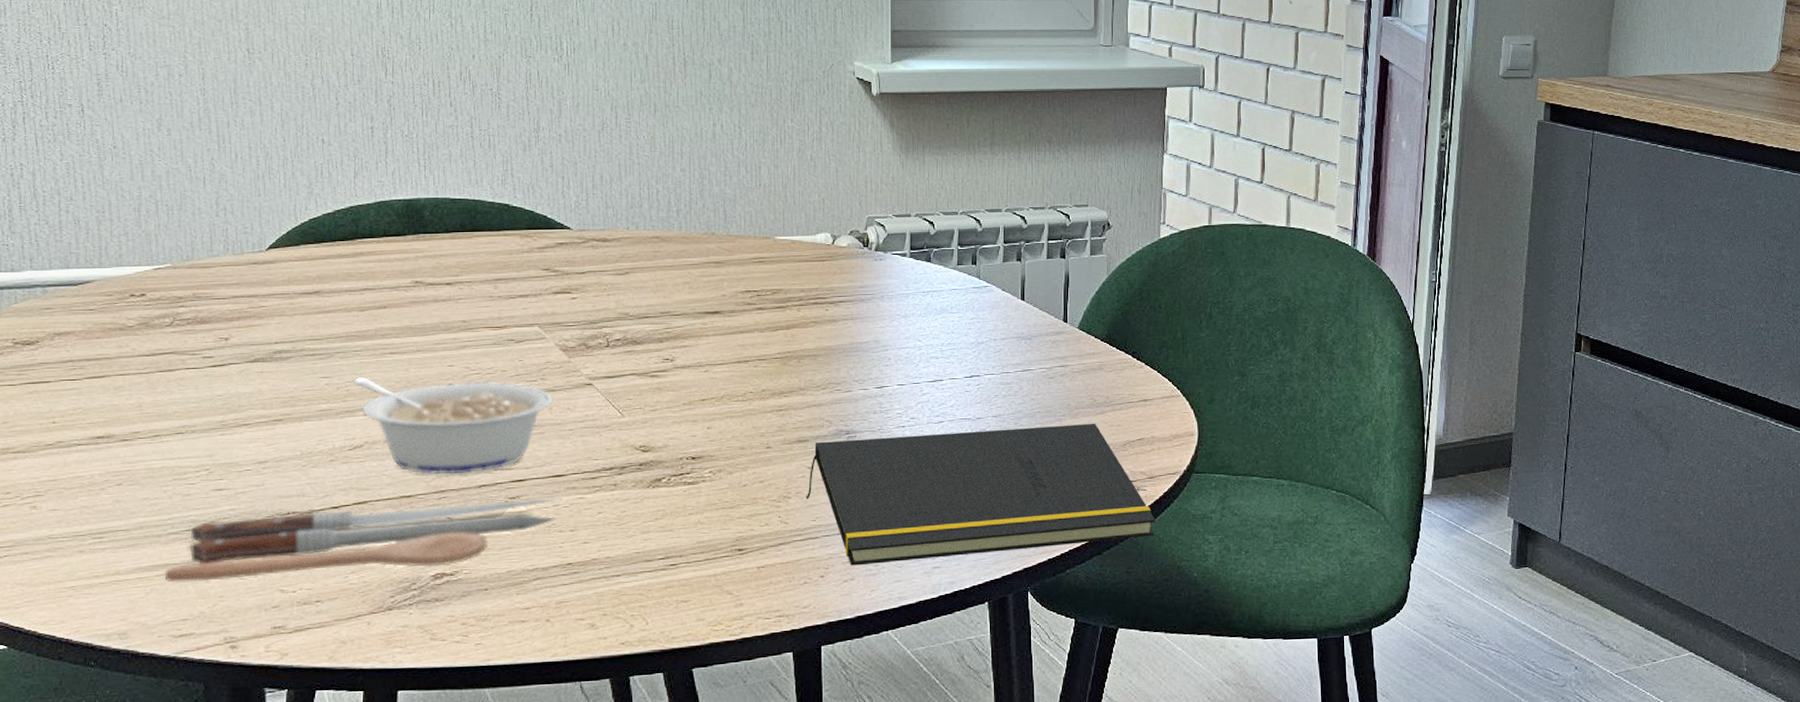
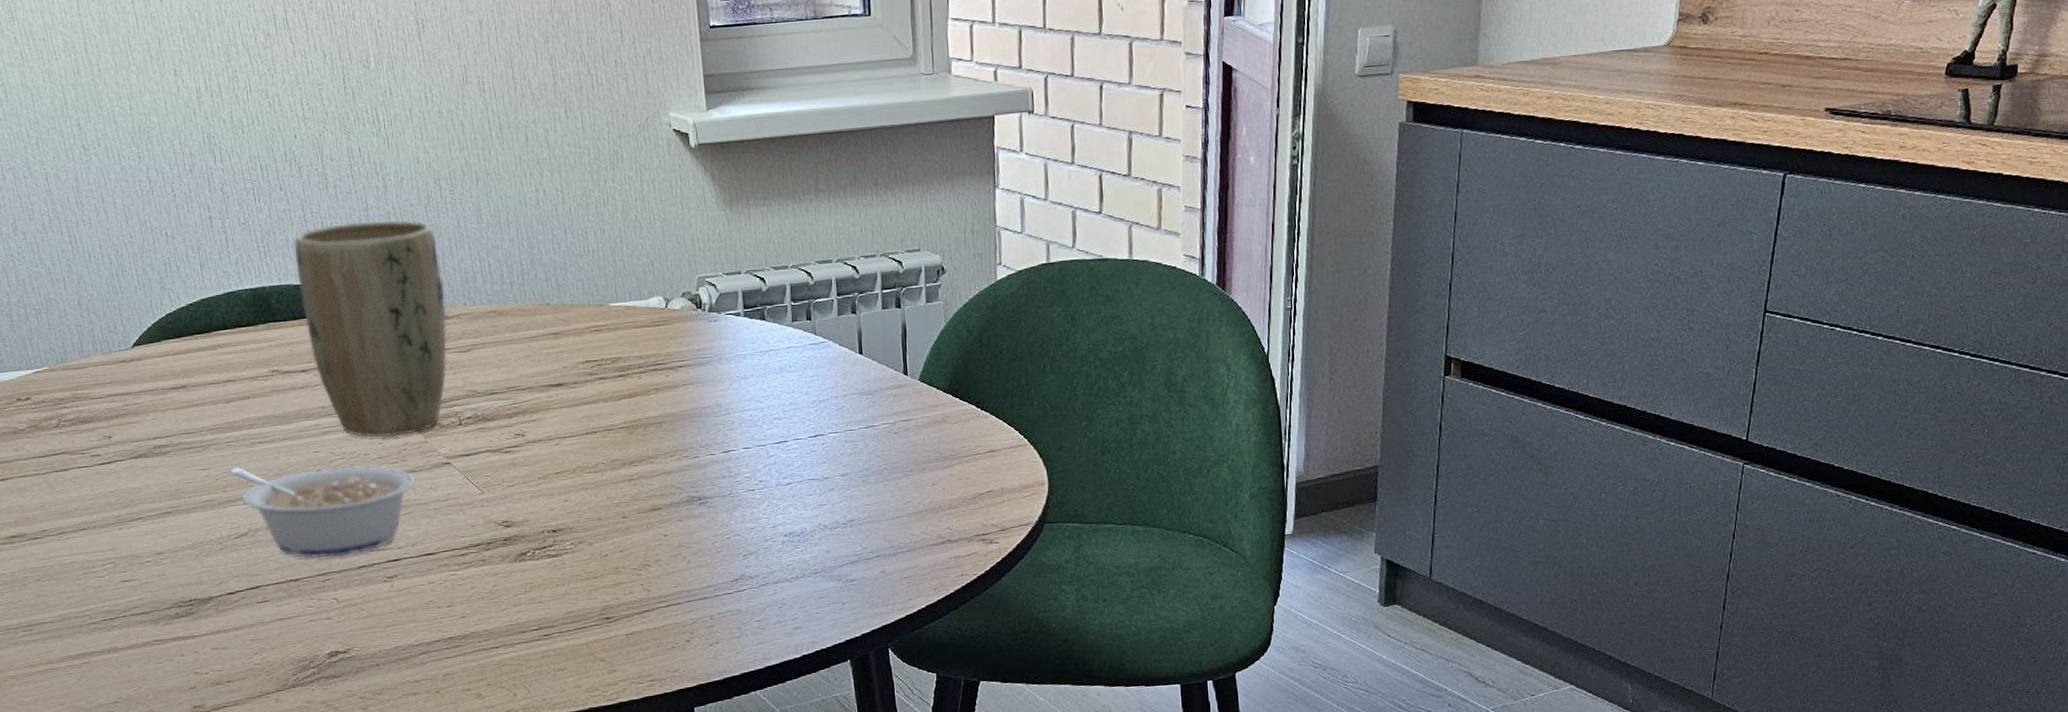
spoon: present [164,498,562,583] -> none [90,575,437,669]
plant pot: none [456,142,608,355] -> present [293,219,447,438]
notepad: present [806,423,1155,566] -> none [665,477,1010,630]

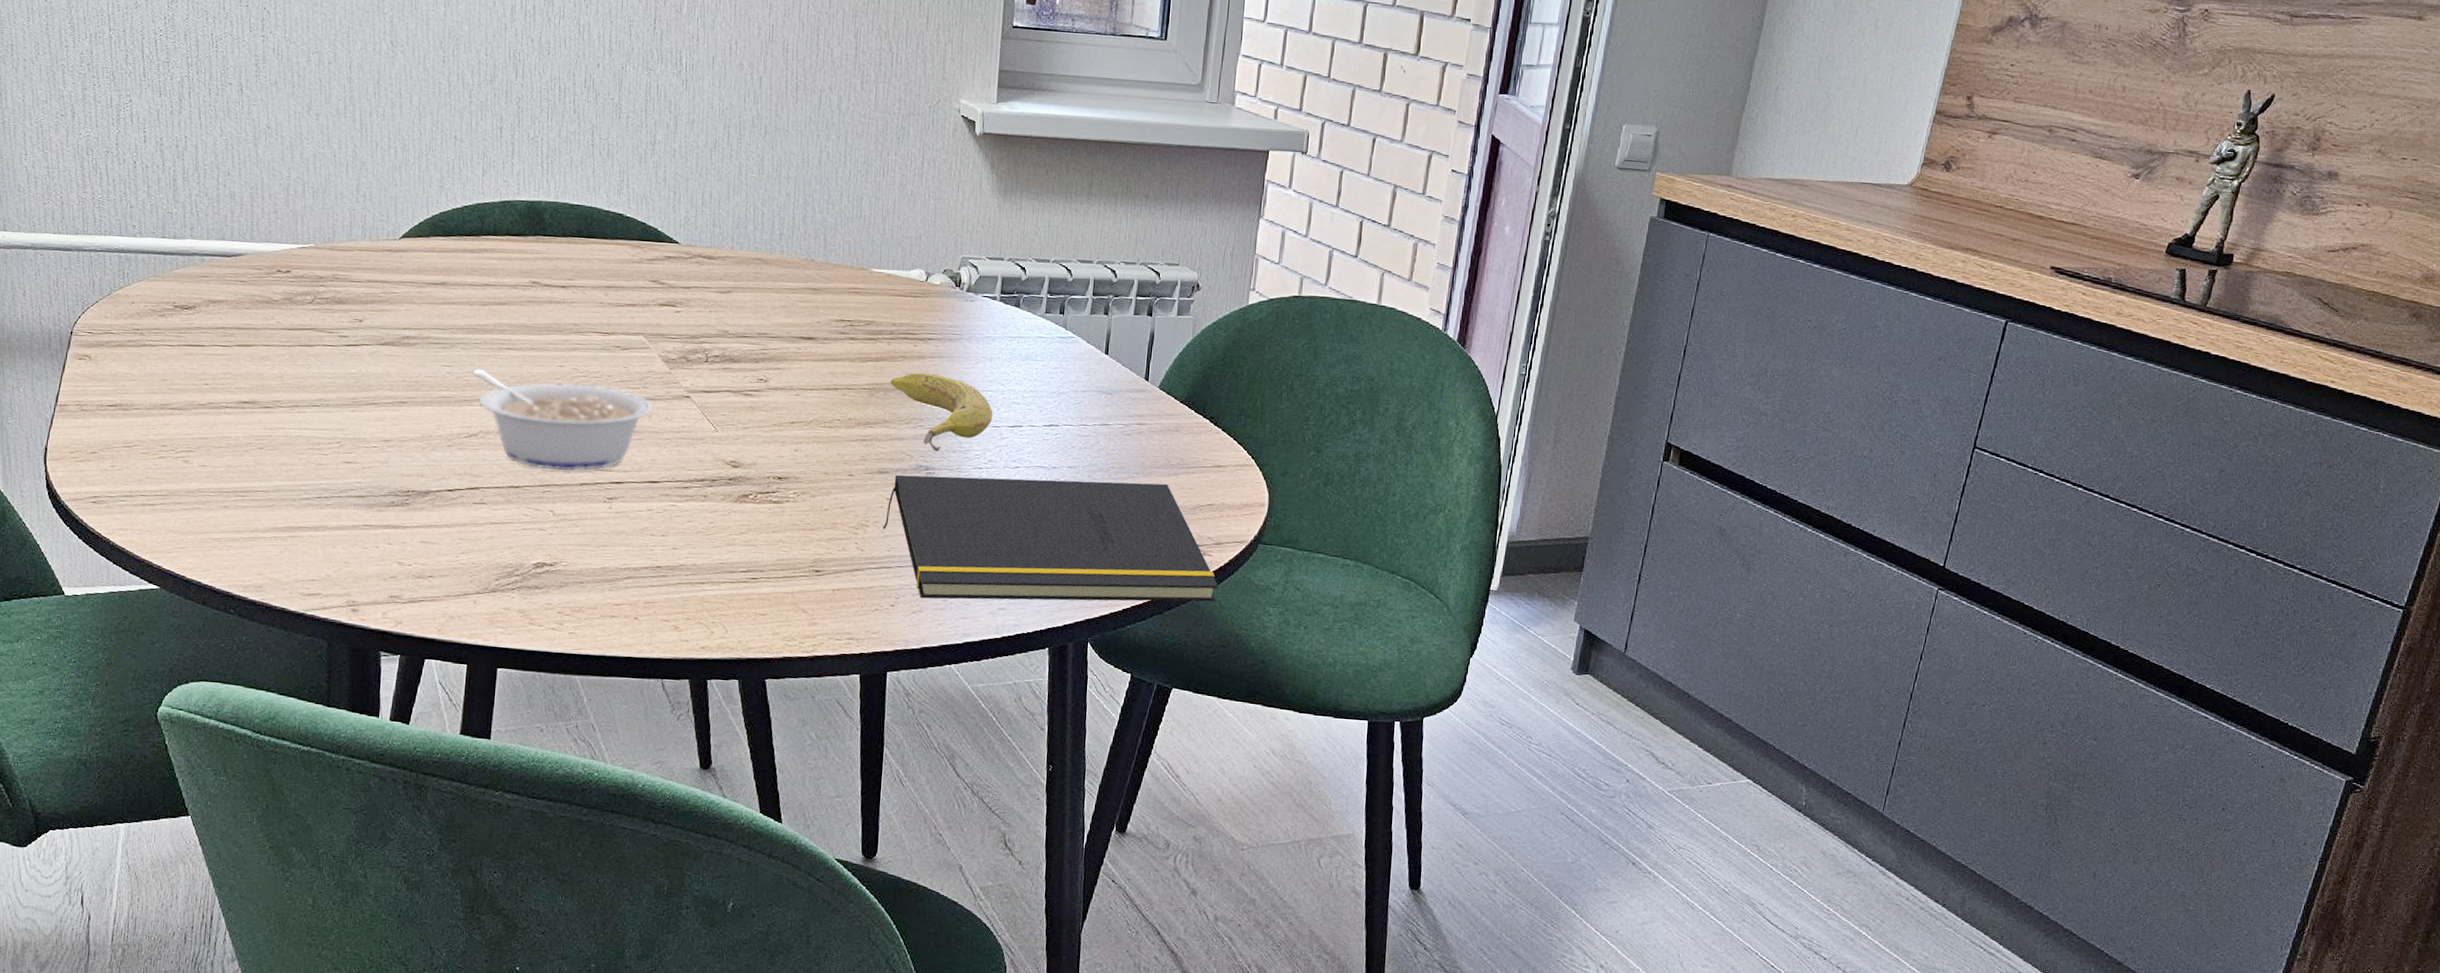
plant pot: present [293,219,447,438] -> none [574,153,716,364]
fruit: none [648,401,757,480] -> present [891,373,993,451]
notepad: none [665,477,1010,630] -> present [882,474,1218,602]

